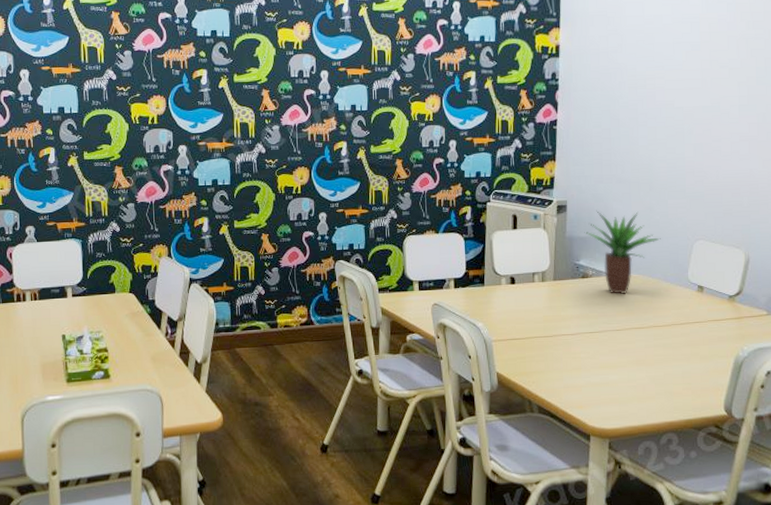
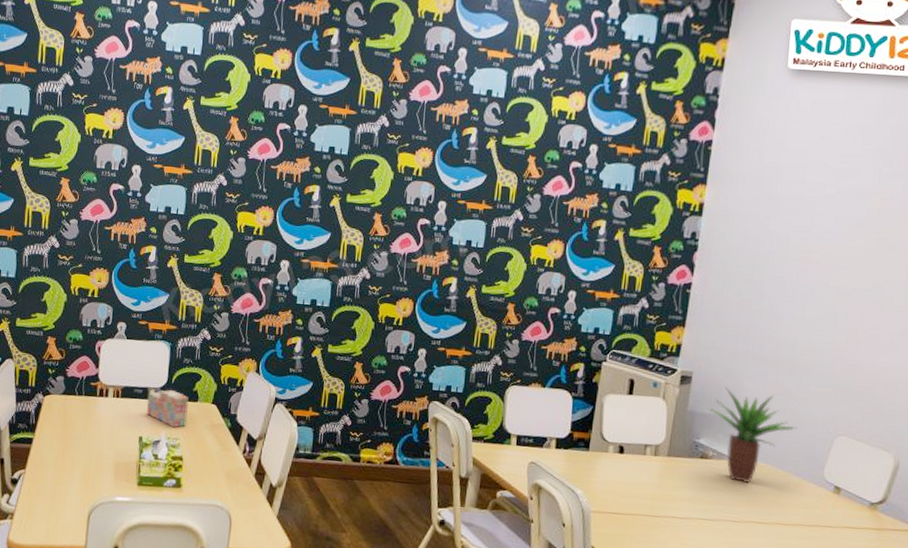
stack of blocks: none [65,284,107,322] -> present [147,389,189,428]

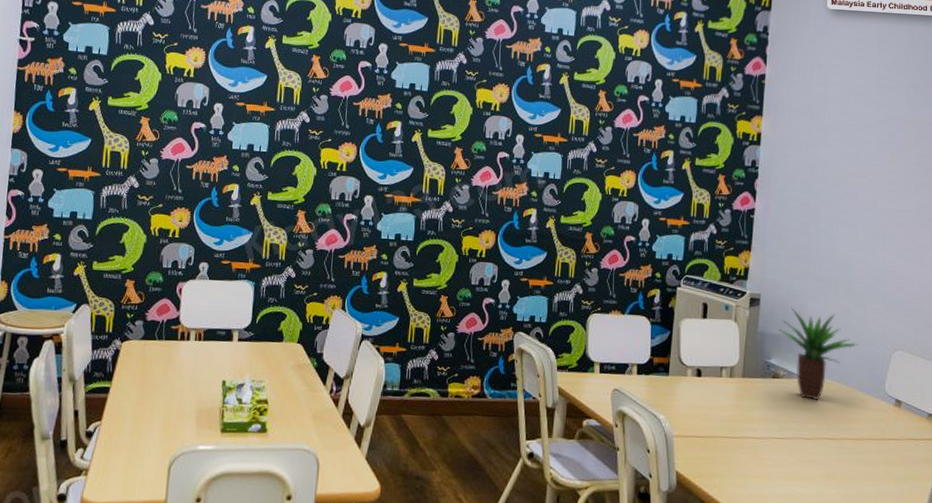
stack of blocks: present [147,389,189,428] -> none [230,330,274,370]

